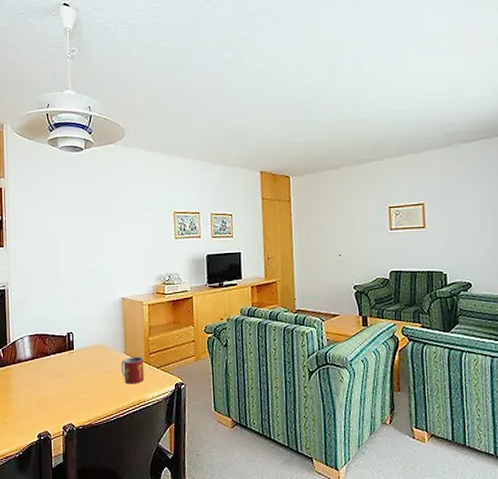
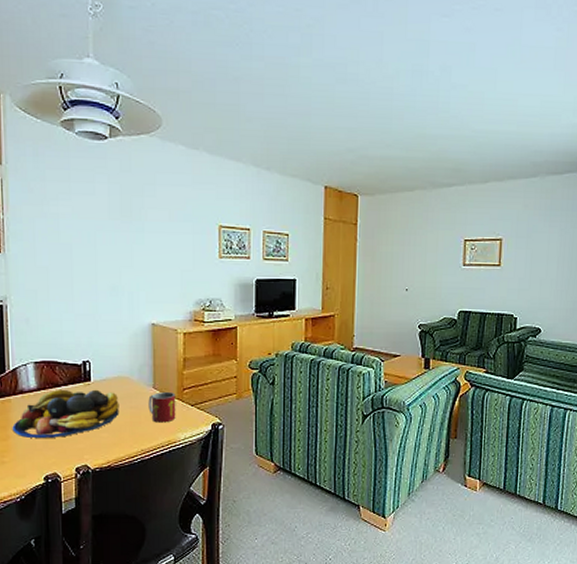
fruit bowl: none [12,356,98,400] -> present [12,389,119,438]

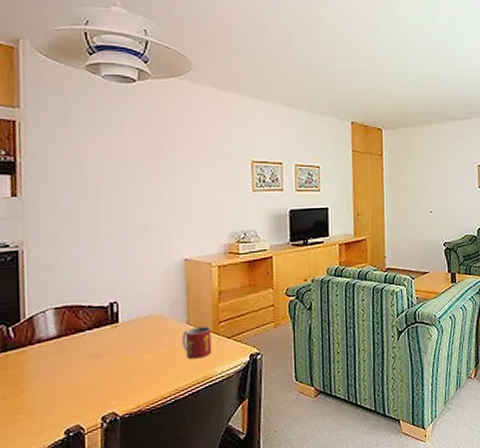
fruit bowl: present [12,389,119,438] -> none [27,330,151,390]

